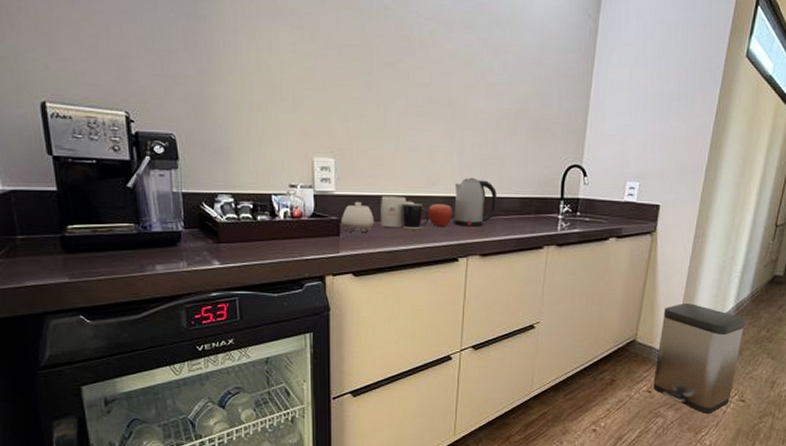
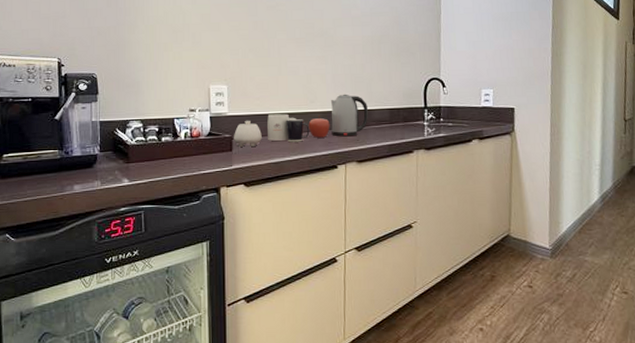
pedal bin: present [653,303,745,413] -> none [532,197,613,307]

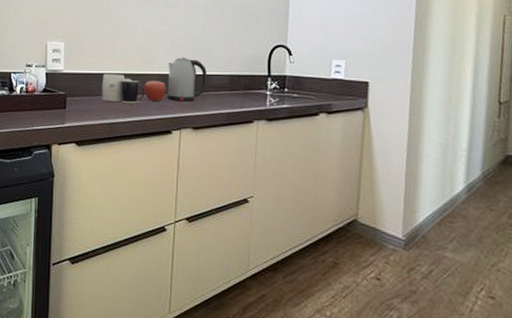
sugar bowl: present [233,120,262,148] -> none [67,78,96,107]

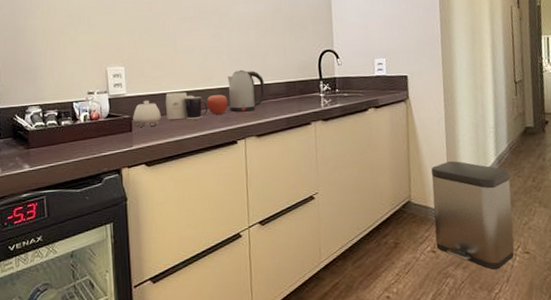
sugar bowl: none [67,78,96,107] -> present [132,100,161,127]
pedal bin: none [381,182,481,310] -> present [431,161,515,269]

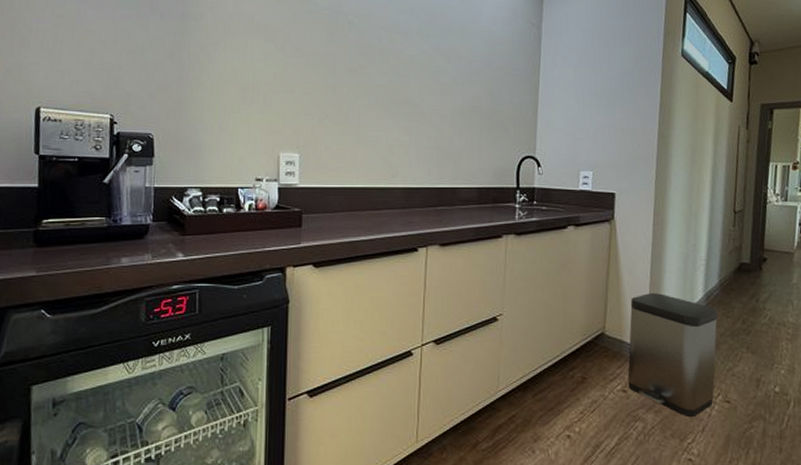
sugar bowl: present [132,100,161,127] -> none [303,193,335,224]
mug: present [165,92,194,120] -> none [341,188,374,219]
mug: present [183,96,208,120] -> none [362,195,389,220]
fruit: present [206,91,228,115] -> none [387,191,412,216]
kettle: present [227,69,265,112] -> none [413,169,454,217]

